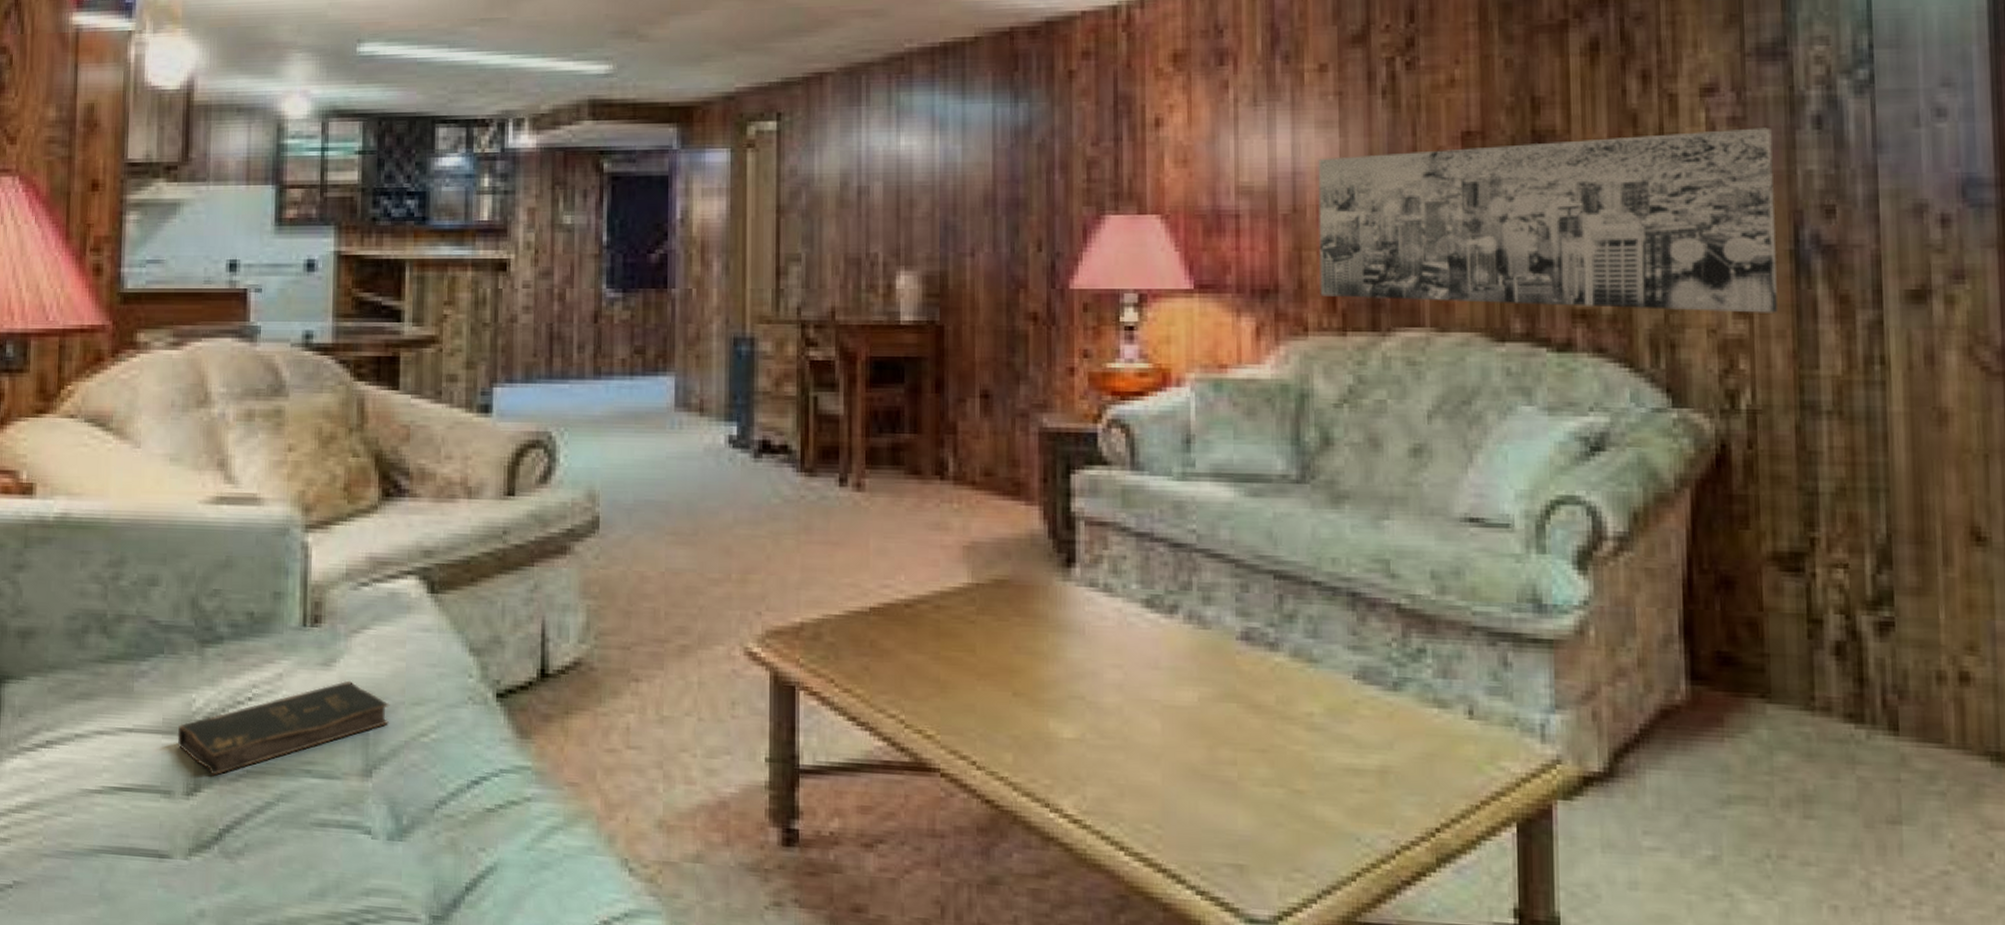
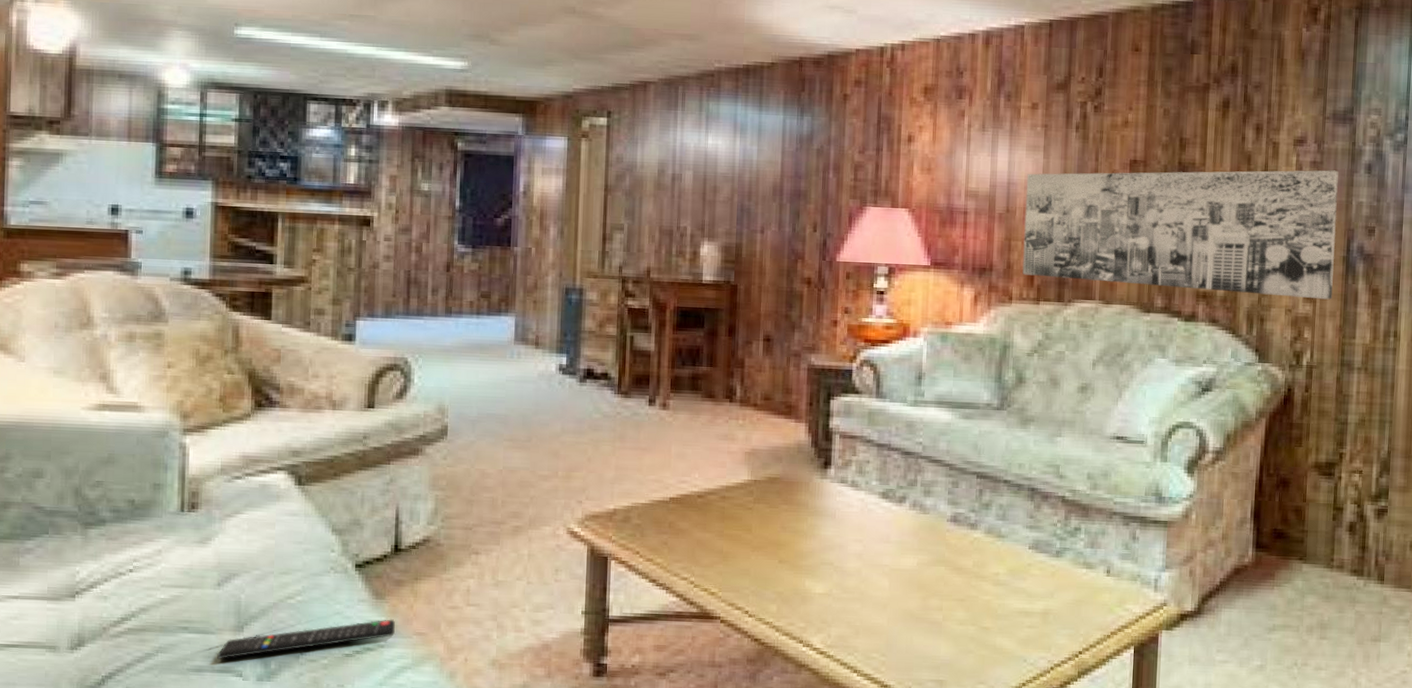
bible: present [177,680,390,776] -> none [62,555,260,633]
remote control: none [343,764,543,811] -> present [217,619,395,659]

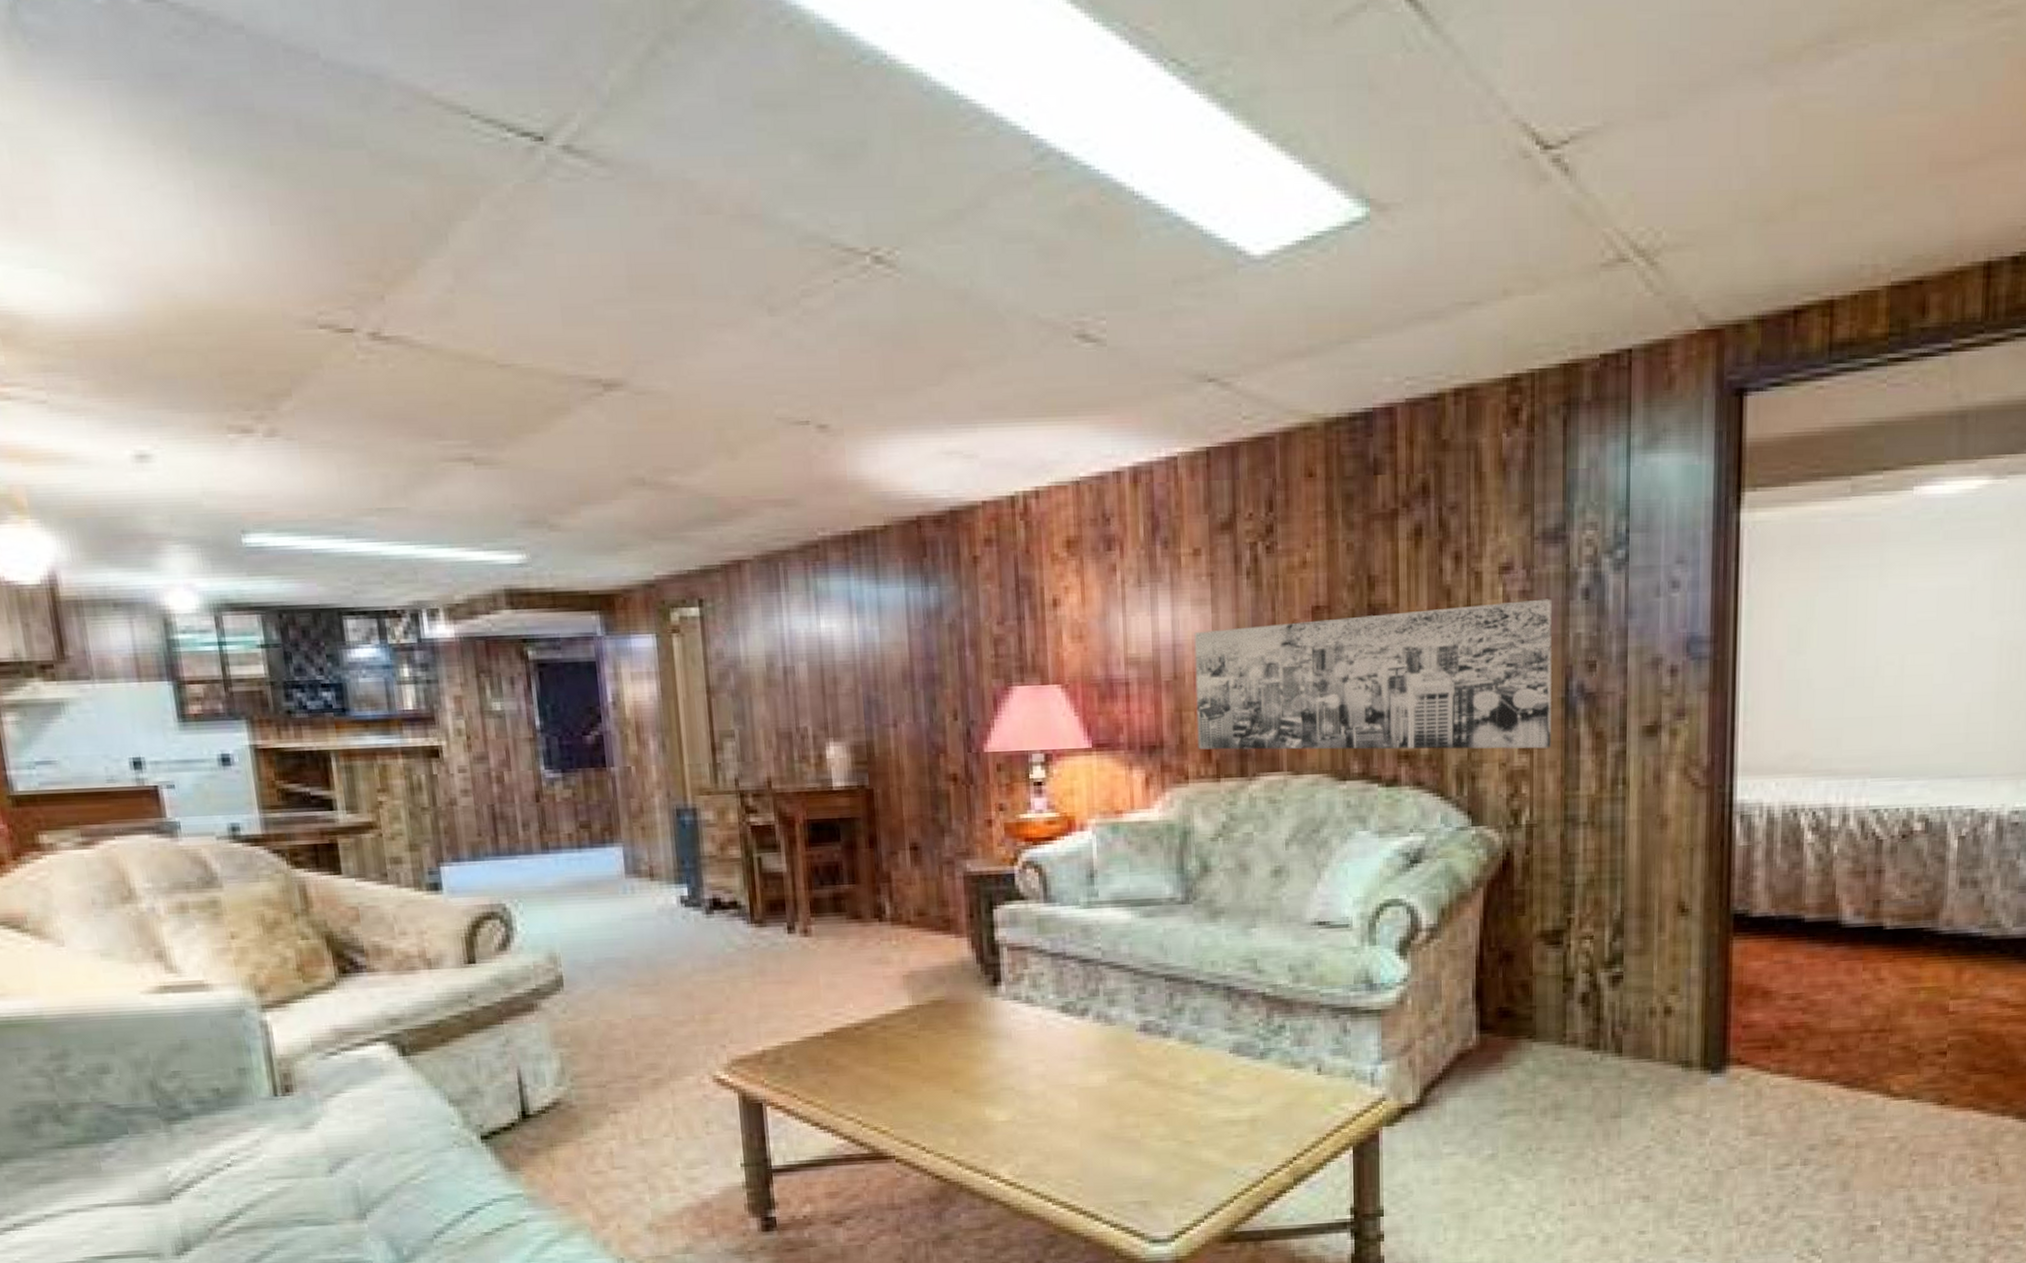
remote control: present [217,619,395,659] -> none [341,1191,536,1250]

